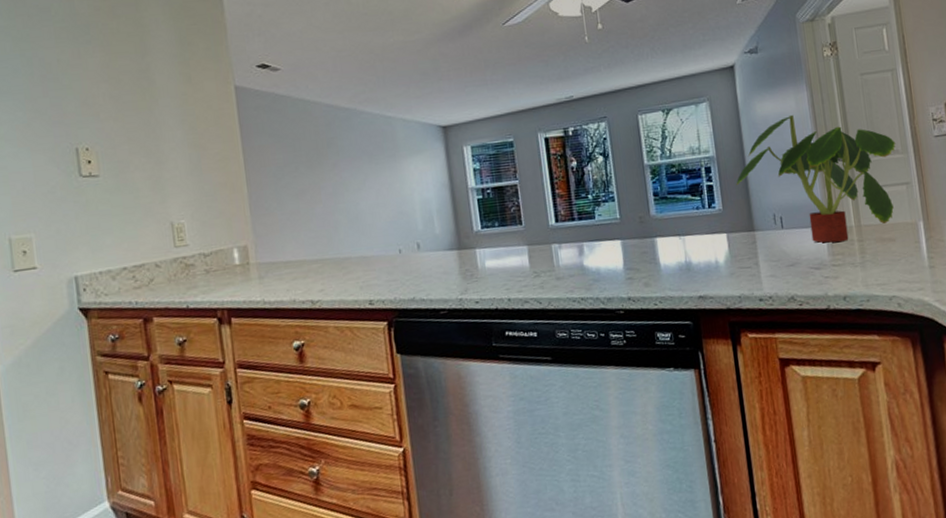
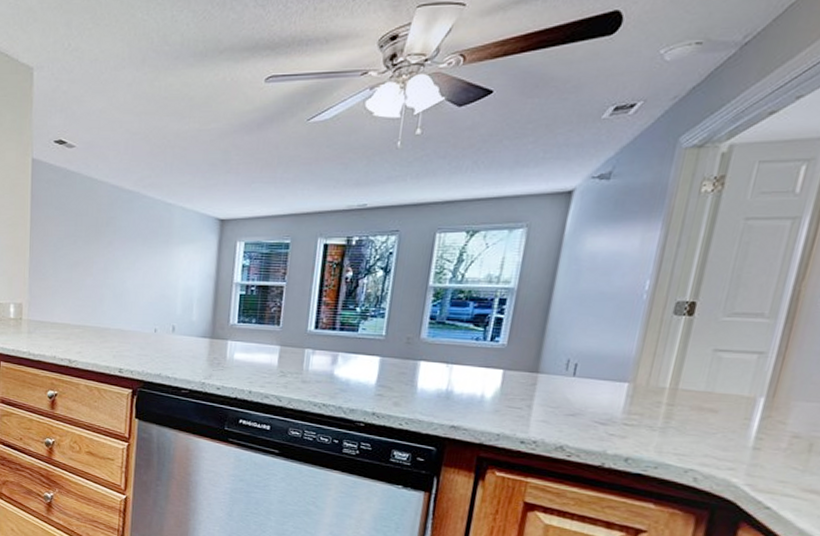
plant: present [736,114,896,243] -> none [532,255,764,403]

